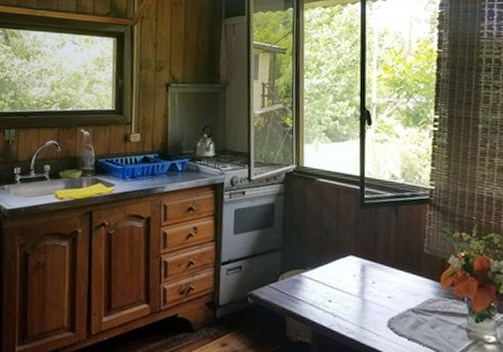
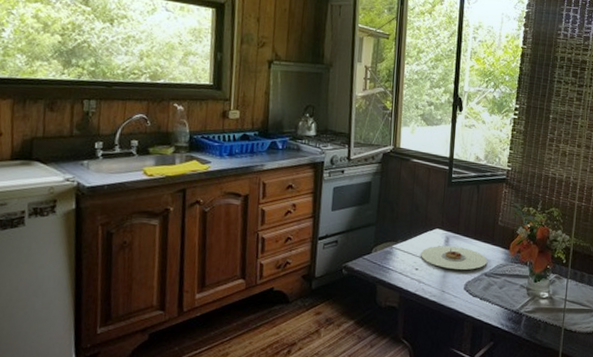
plate: none [334,275,413,304] -> present [421,246,487,270]

